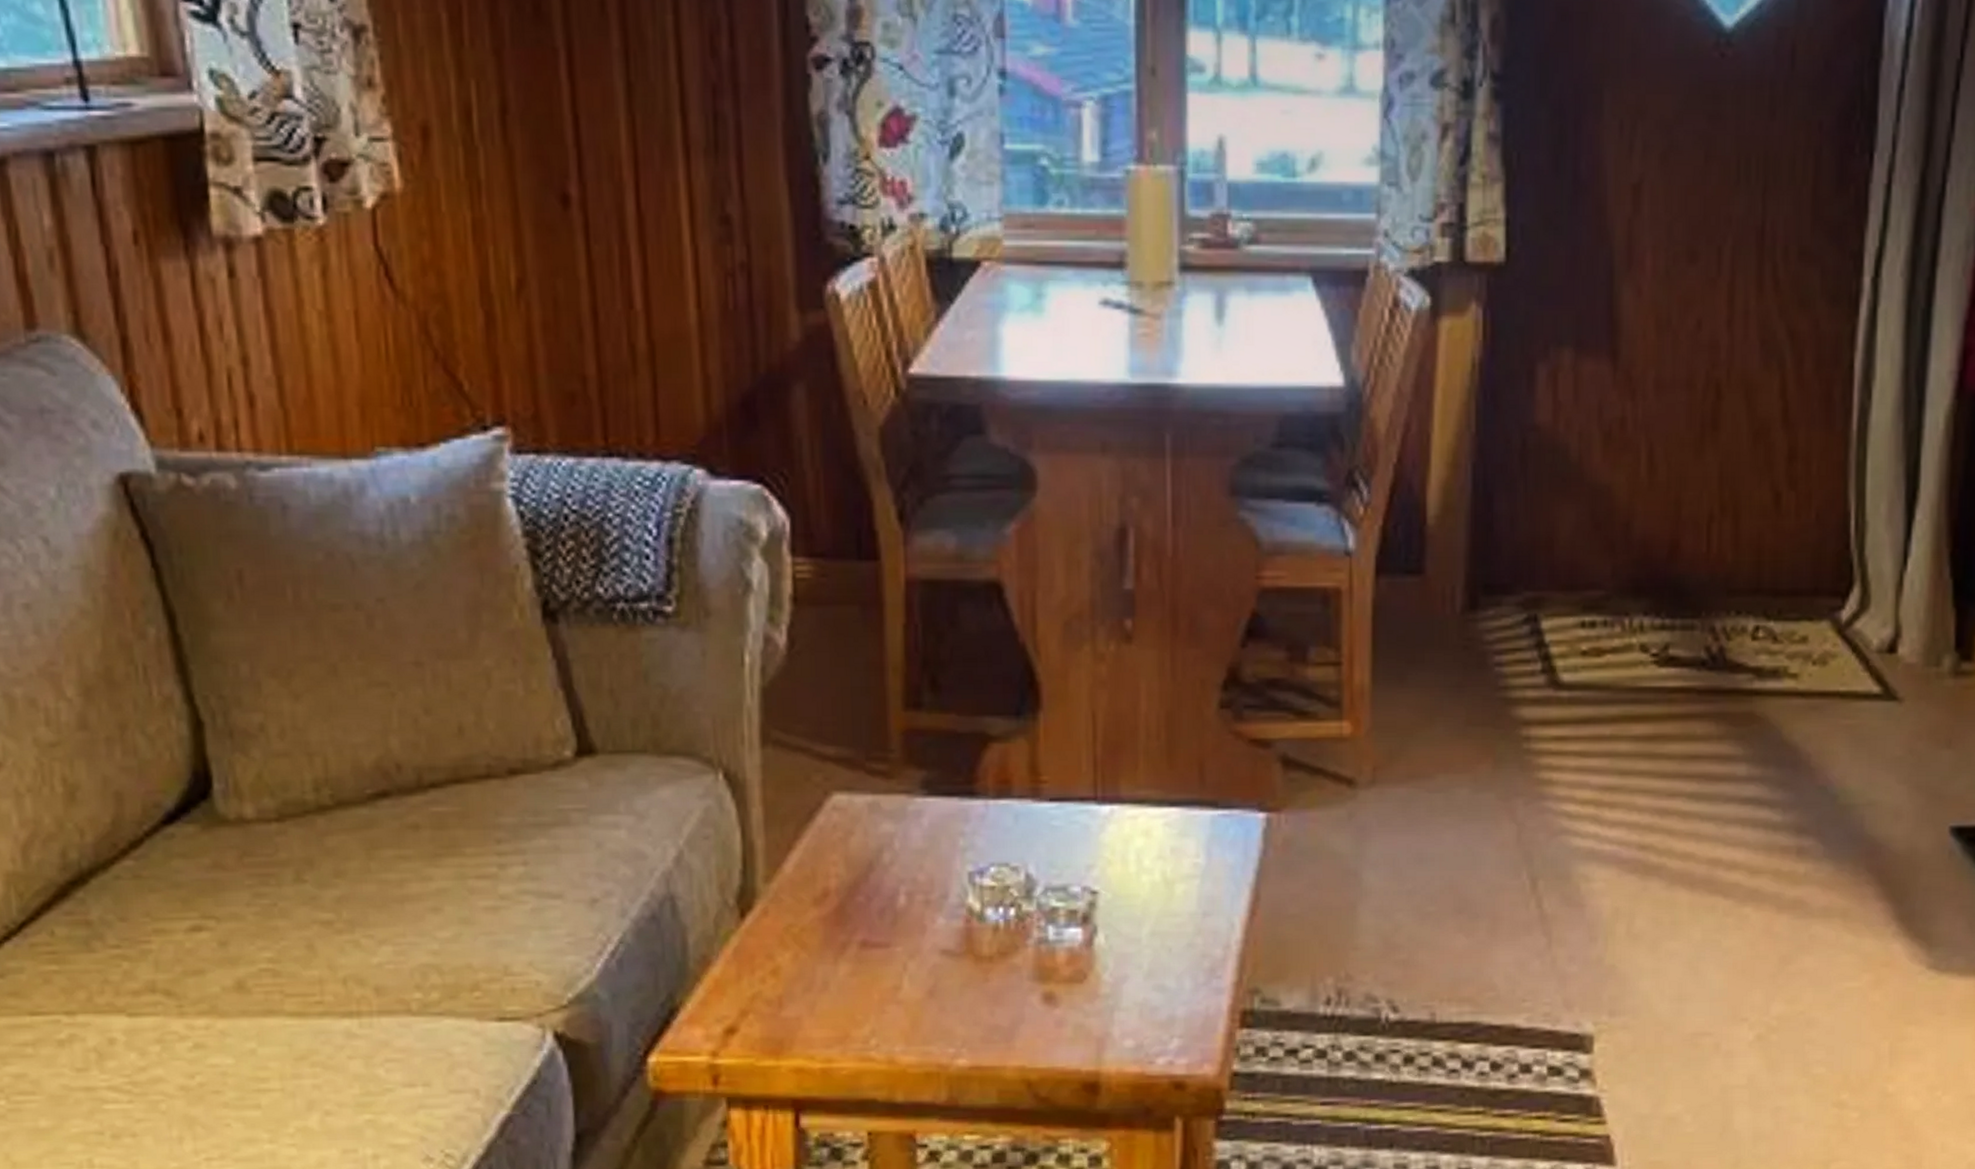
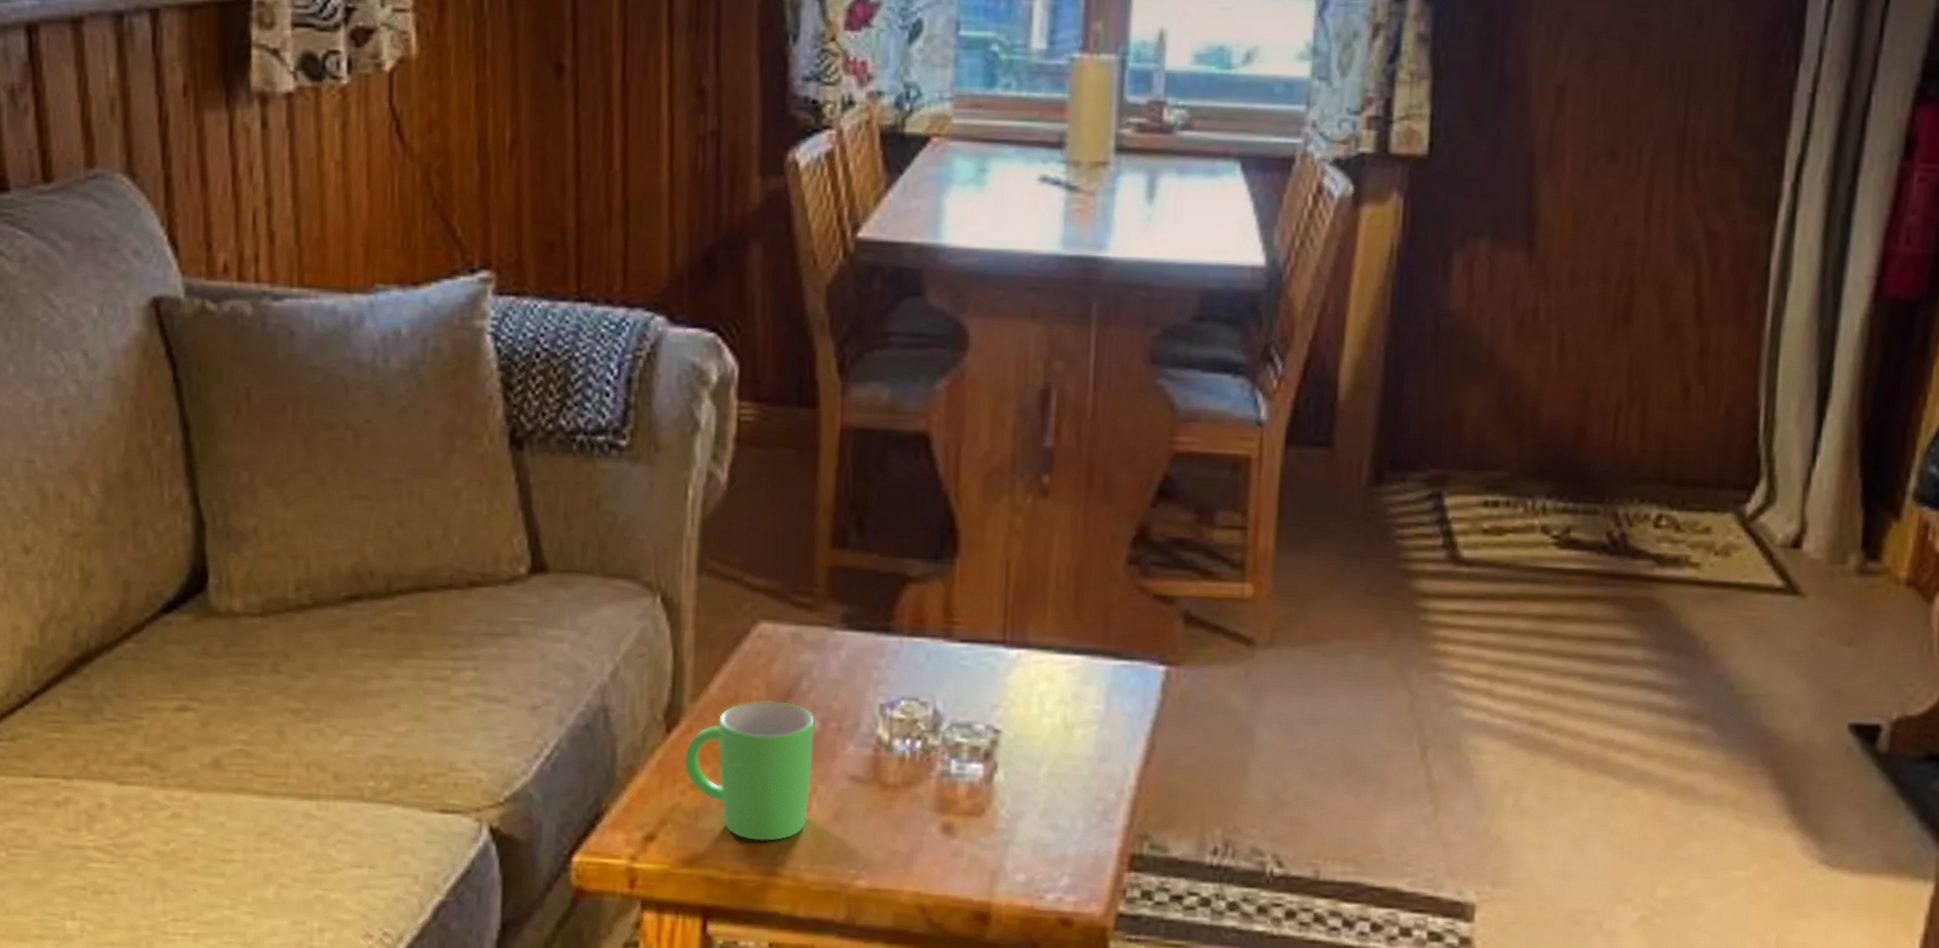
mug: none [761,876,902,1026] -> present [684,700,815,841]

